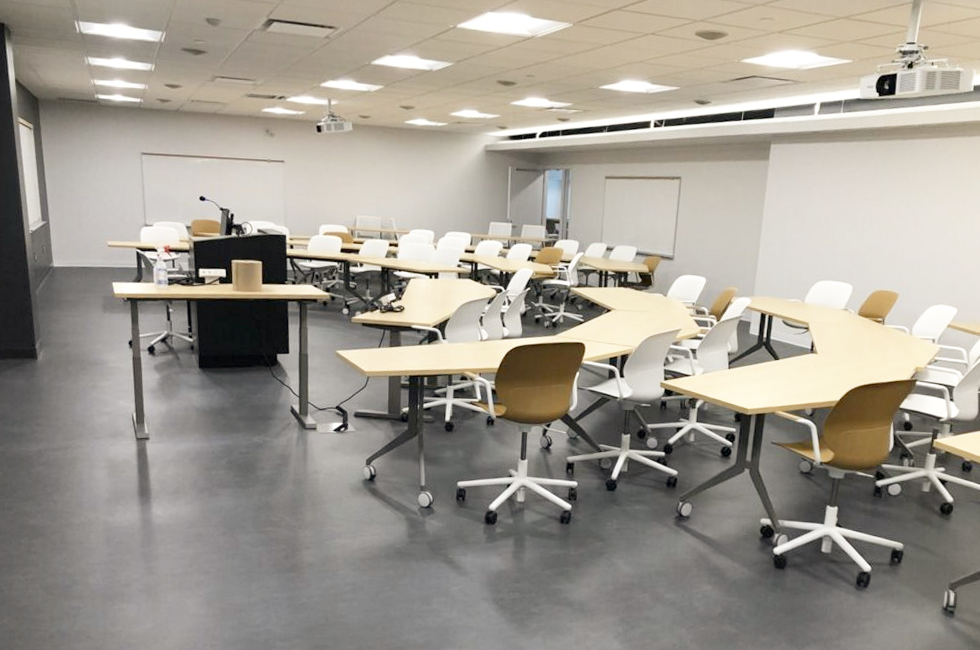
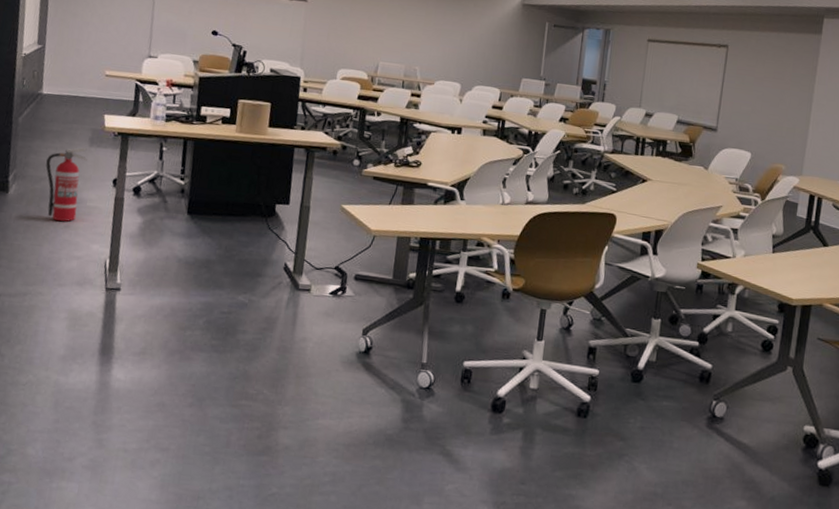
fire extinguisher: none [67,313,103,382] -> present [45,147,87,222]

